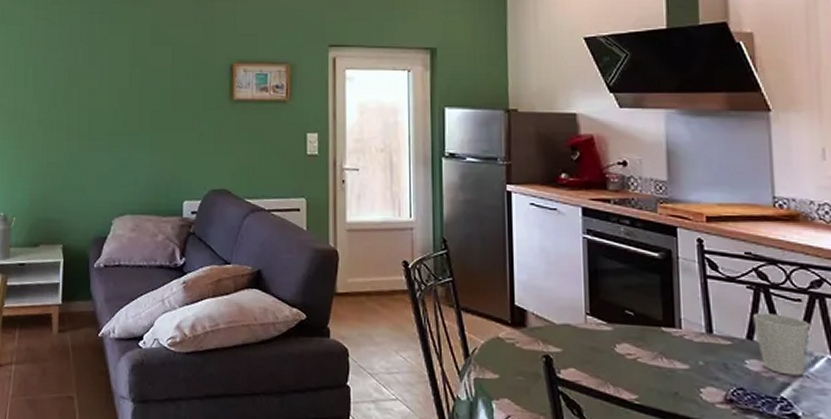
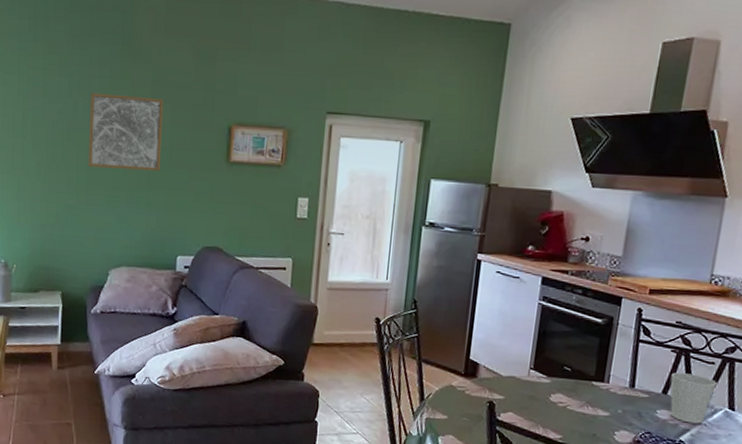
wall art: none [89,39,164,114] -> present [88,93,164,172]

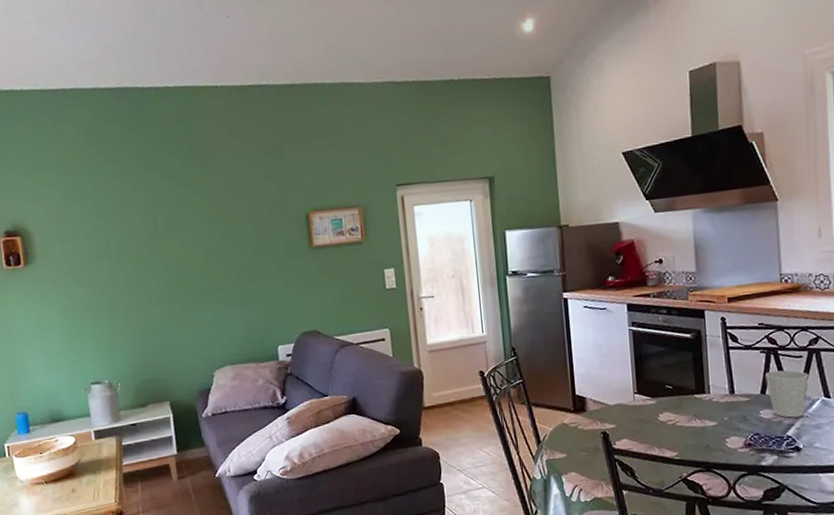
wall art: present [88,93,164,172] -> none [167,198,247,275]

